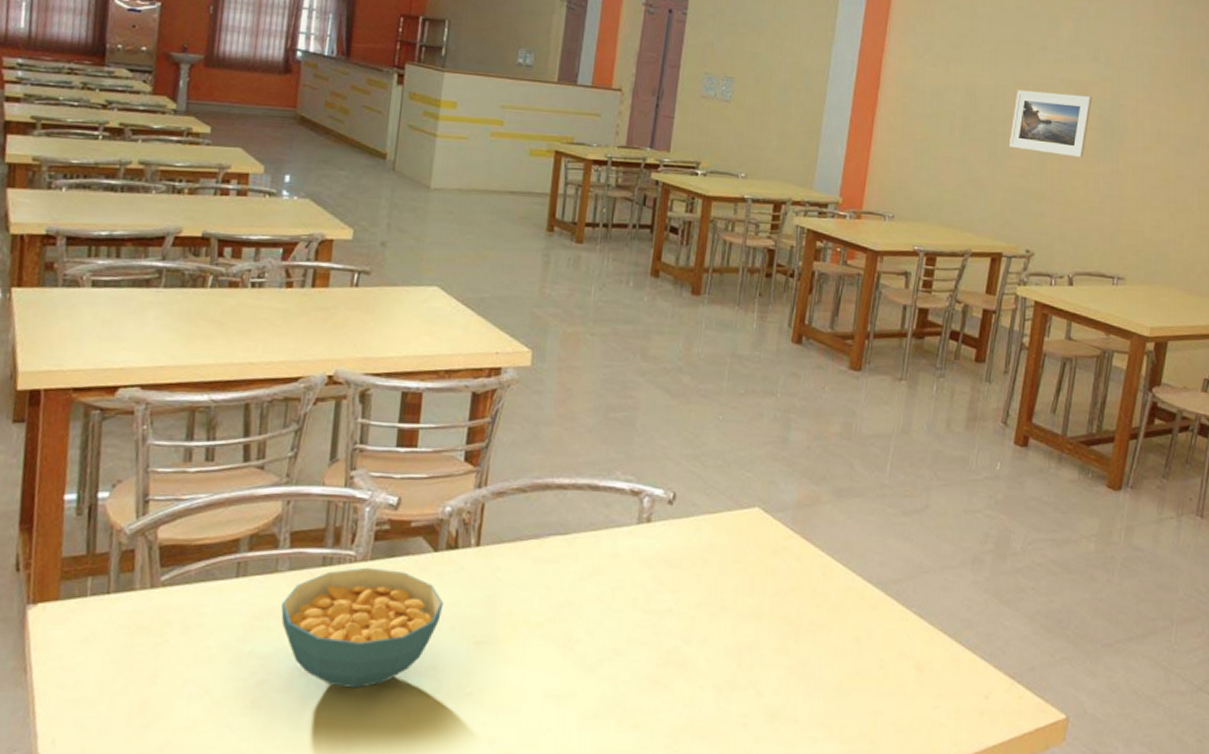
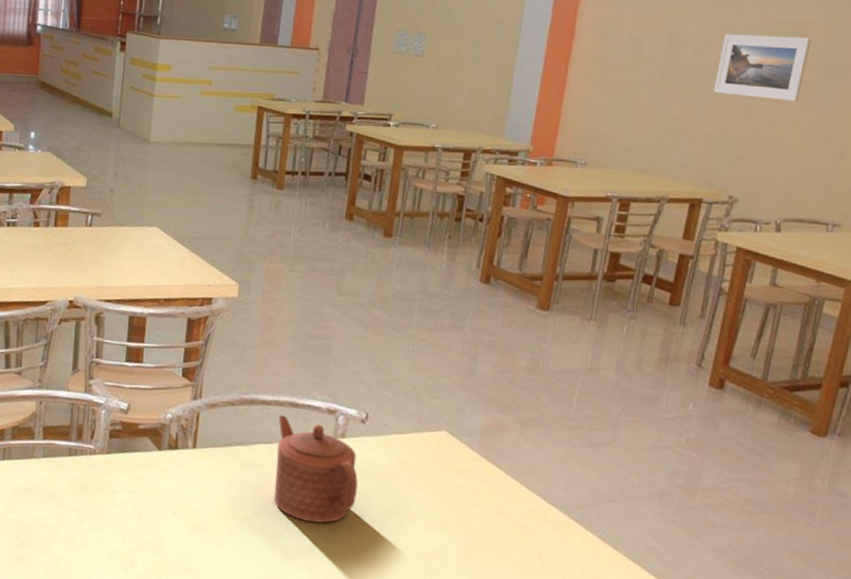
cereal bowl: present [280,567,444,688] -> none [37,459,167,556]
teapot: none [570,500,665,623] -> present [273,415,358,523]

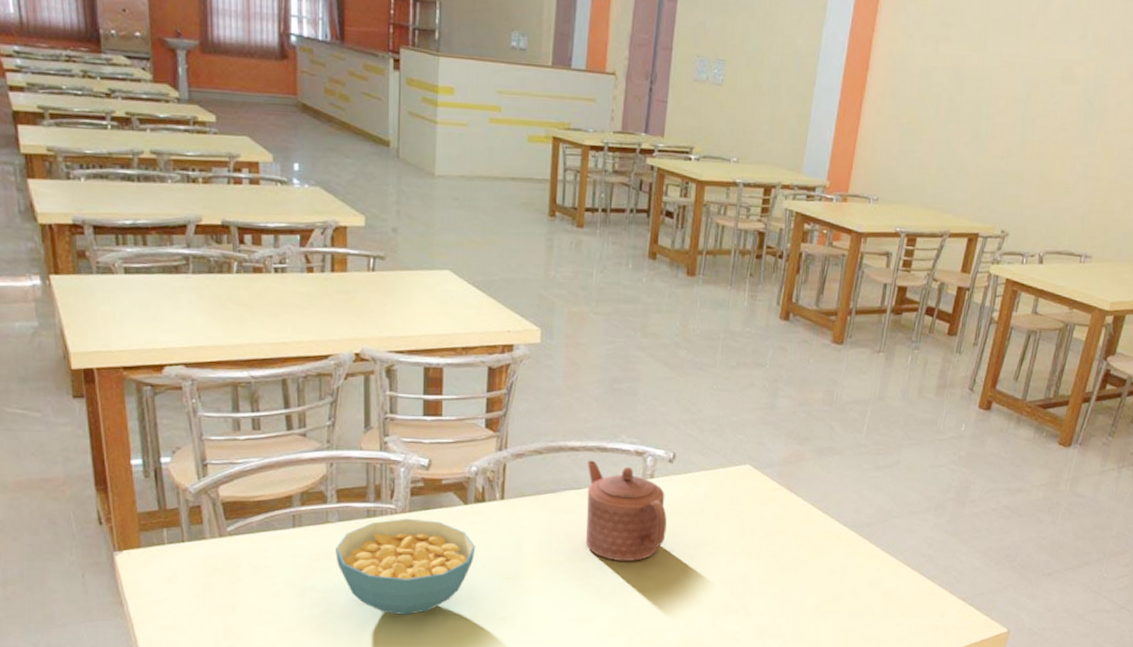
cereal bowl: none [37,459,167,556] -> present [334,518,476,615]
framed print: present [714,33,811,102] -> none [992,70,1076,140]

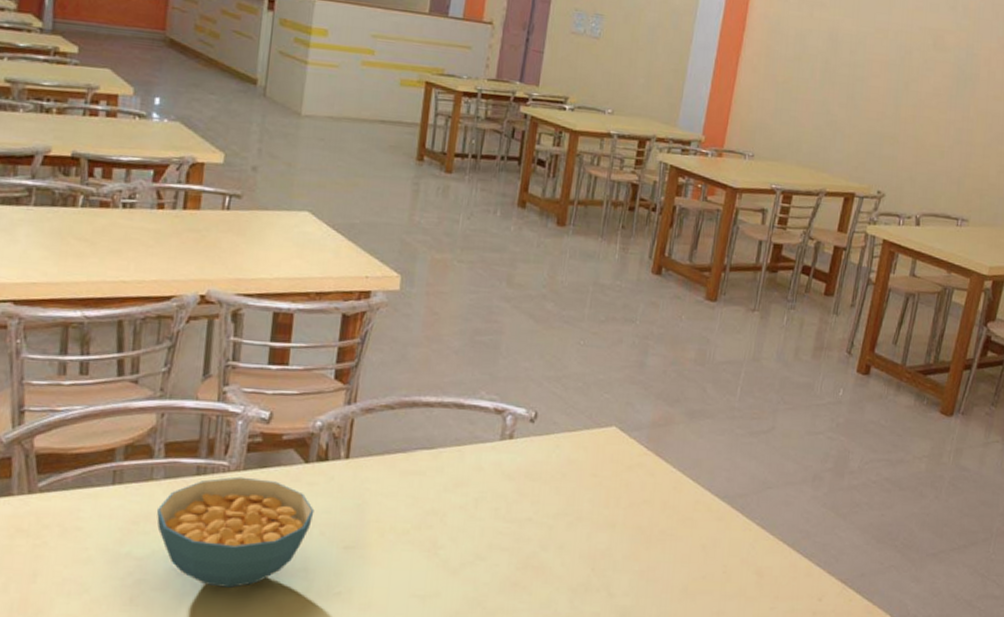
teapot: present [585,460,667,561] -> none [435,417,526,531]

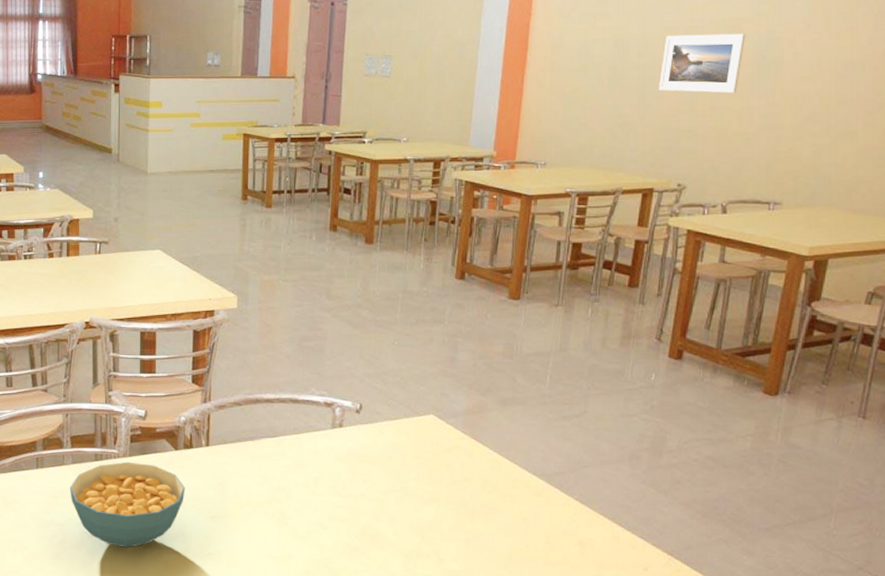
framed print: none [867,36,948,104] -> present [659,33,745,94]

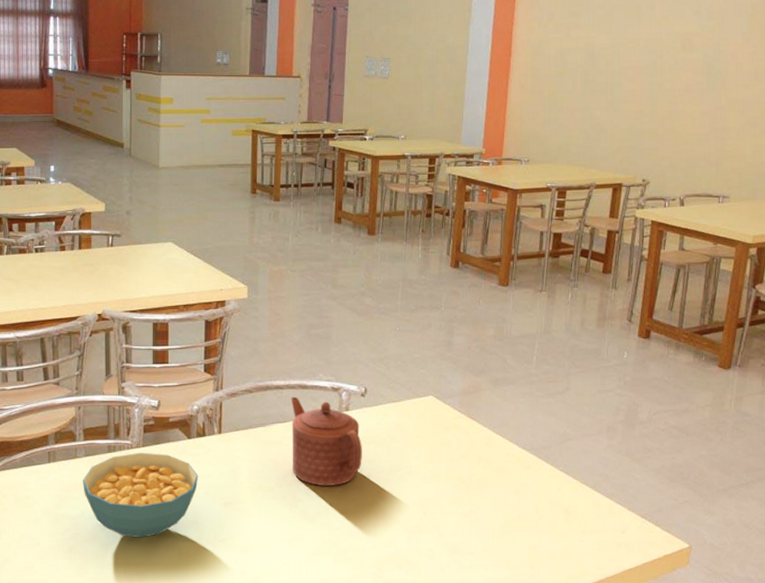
teapot: none [281,411,356,505] -> present [290,396,362,486]
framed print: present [659,33,745,94] -> none [625,45,696,99]

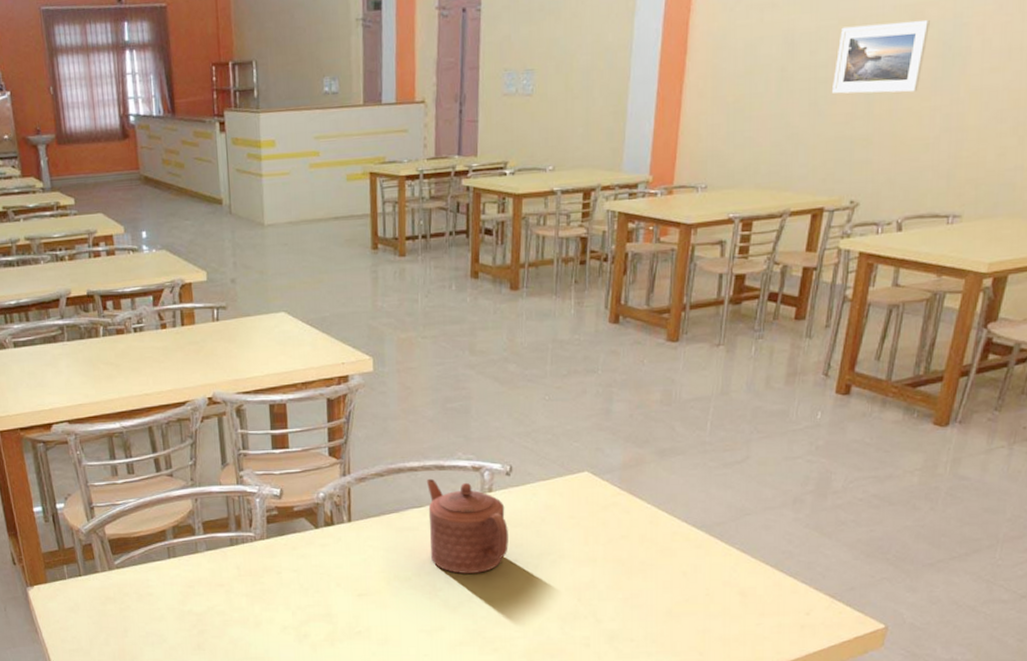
cereal bowl: present [82,452,199,538] -> none [205,544,329,633]
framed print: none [625,45,696,99] -> present [832,20,930,94]

